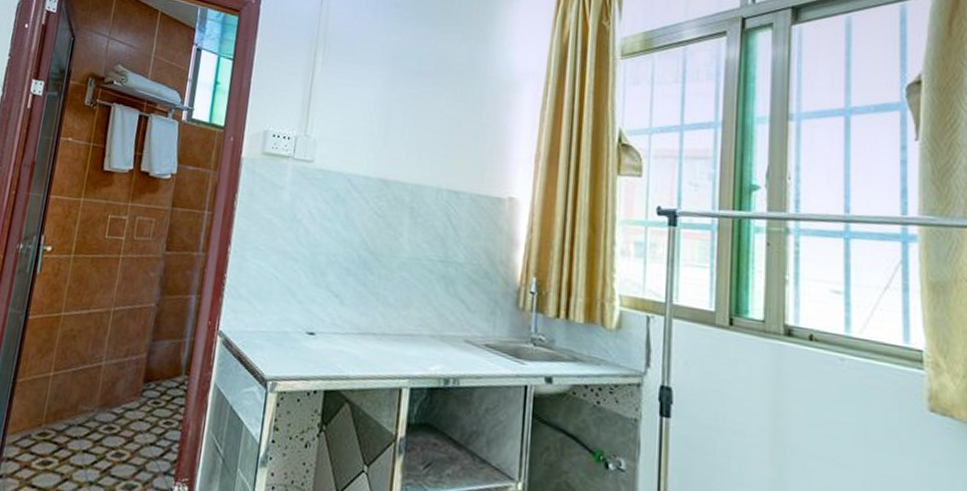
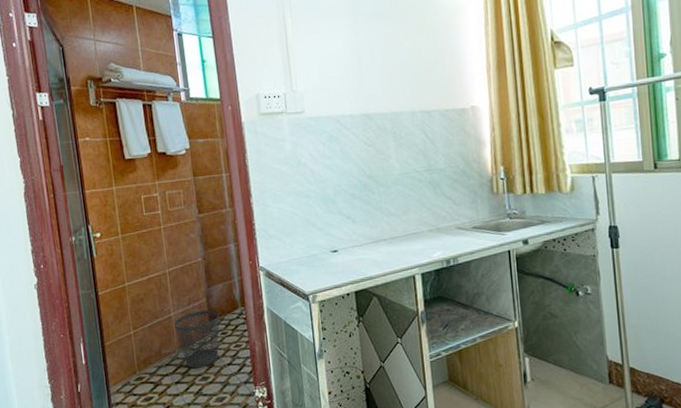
wastebasket: none [101,366,158,440] -> present [173,310,220,369]

